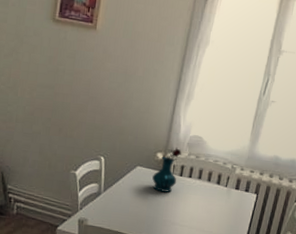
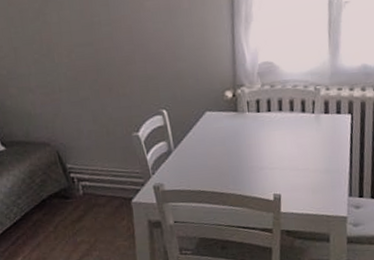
vase: present [152,147,182,193] -> none [226,80,255,135]

